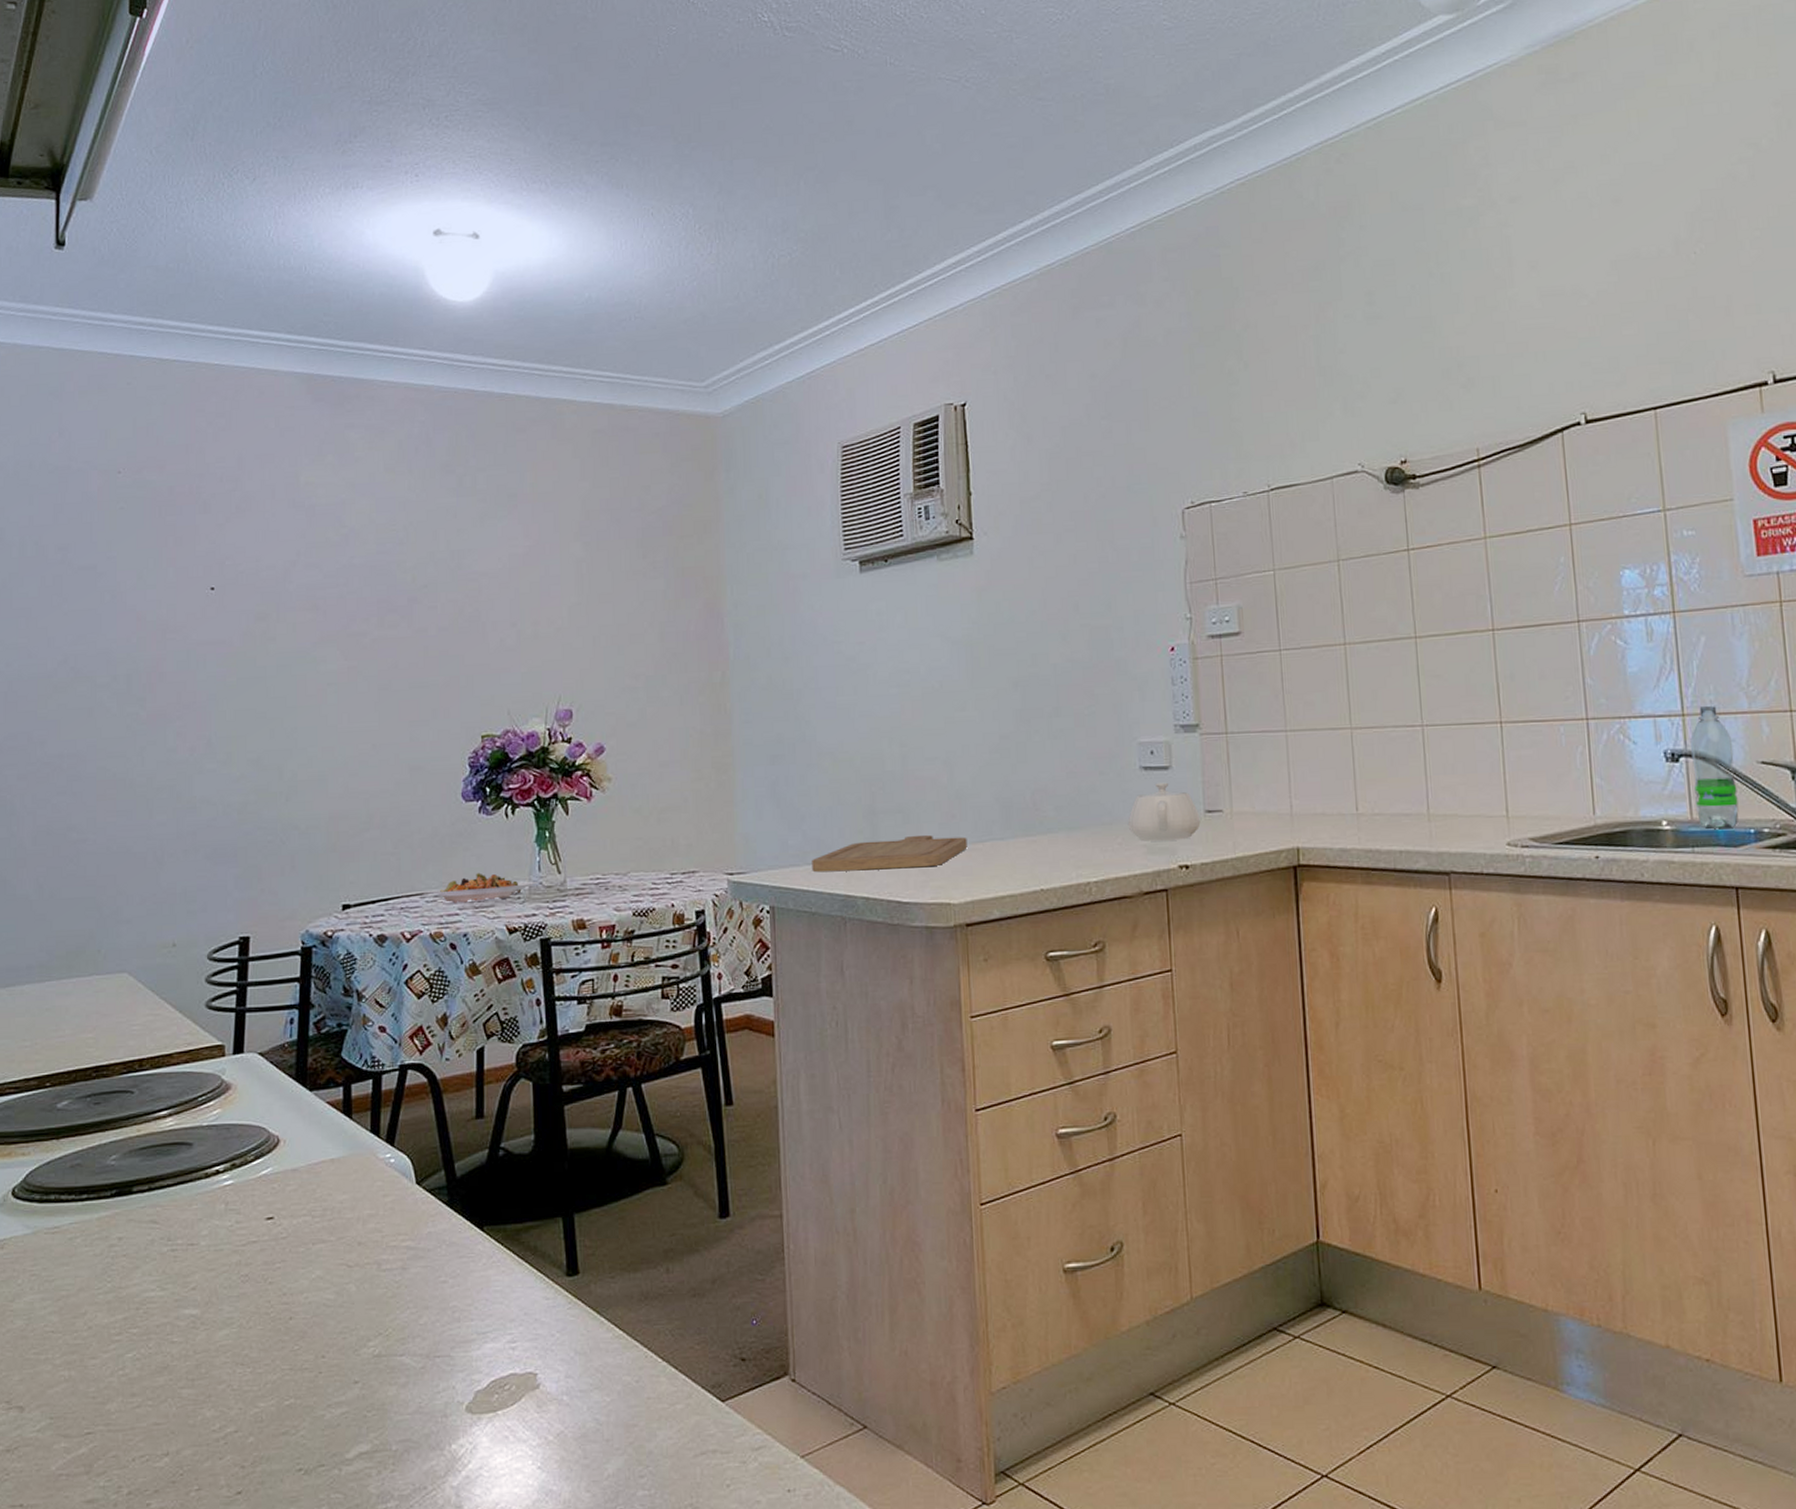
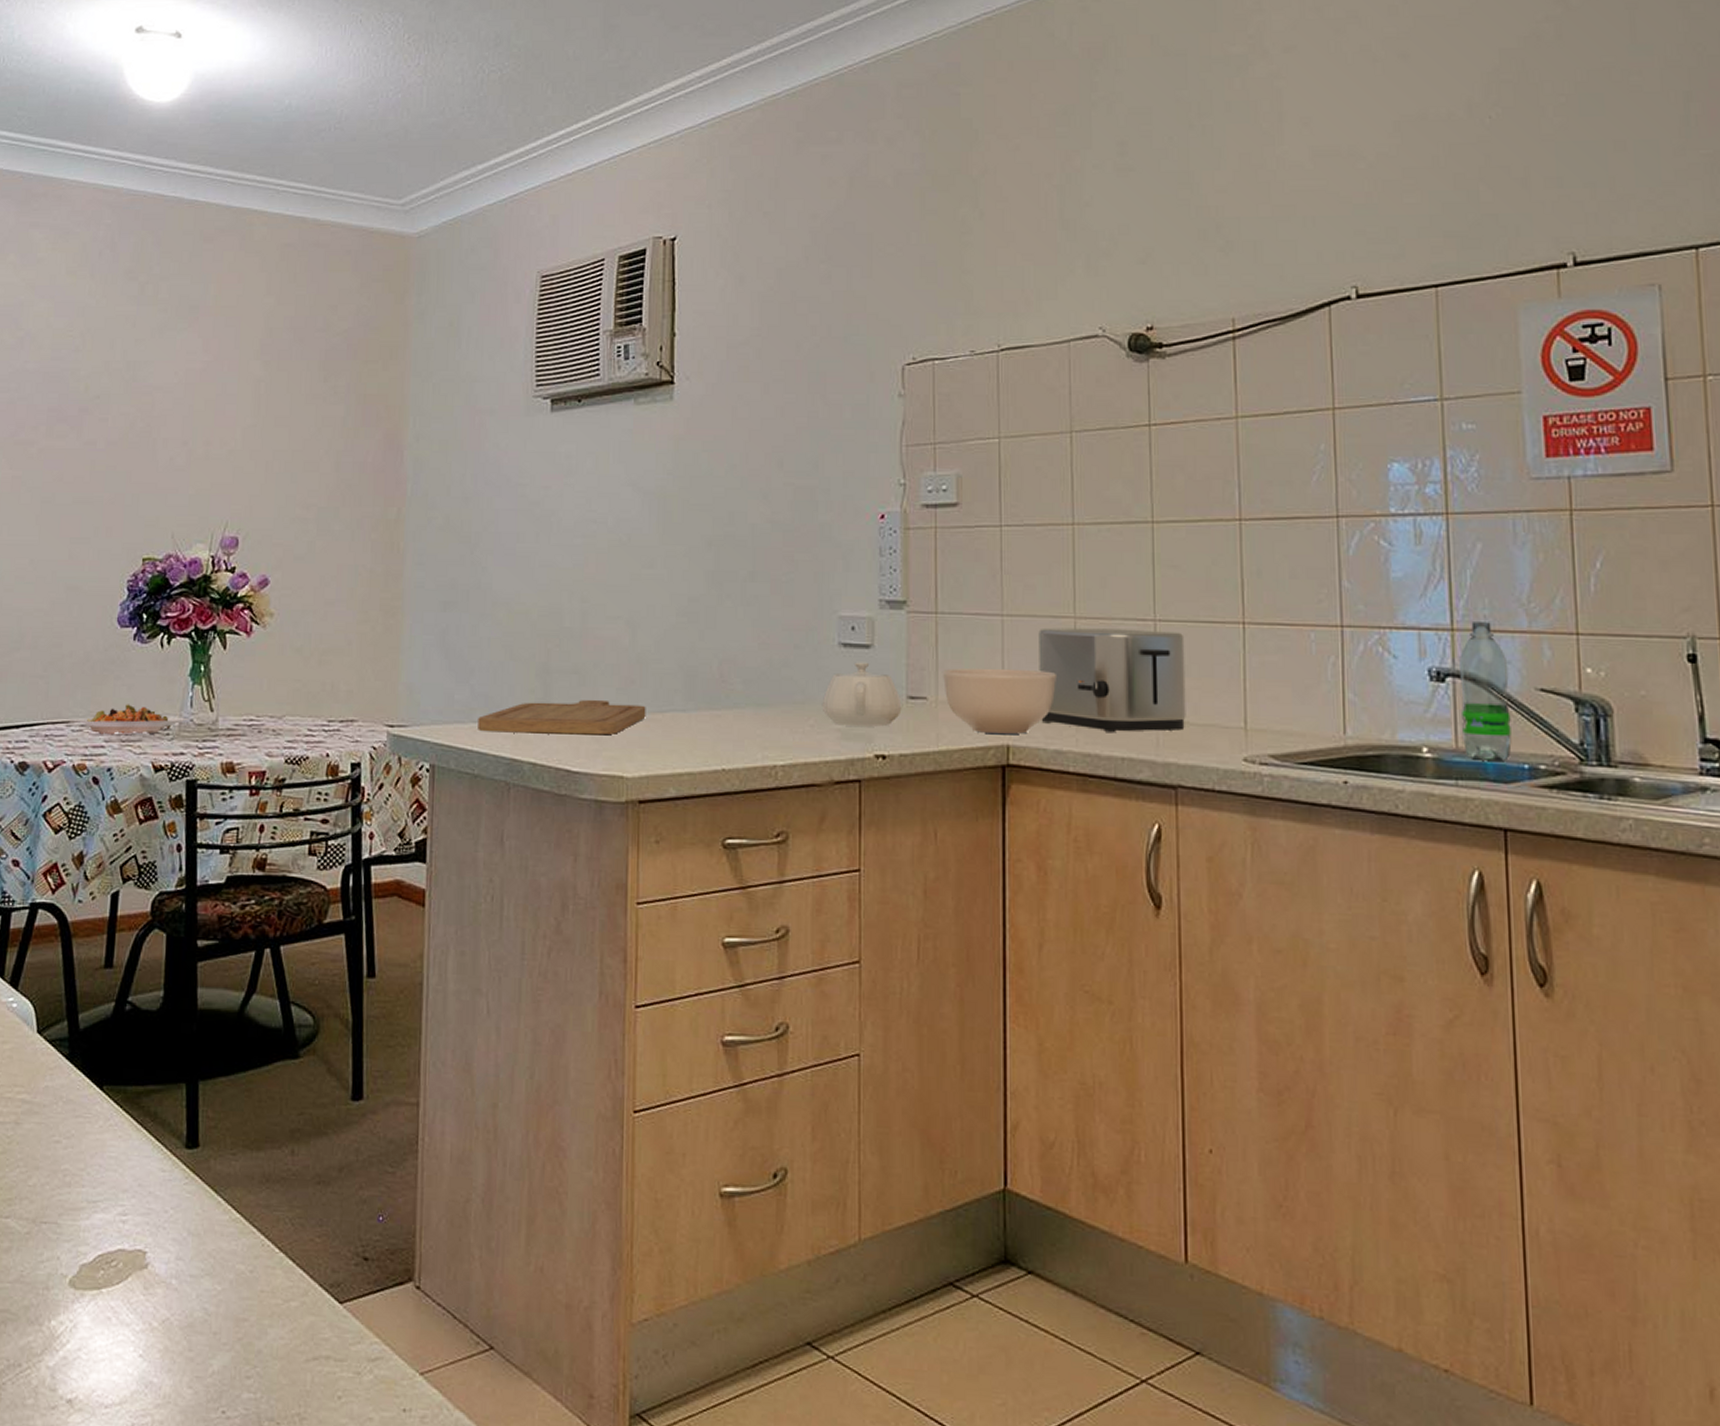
bowl: none [1234,778,1339,838] -> present [942,667,1058,734]
toaster: none [1319,734,1455,829] -> present [1038,627,1186,732]

